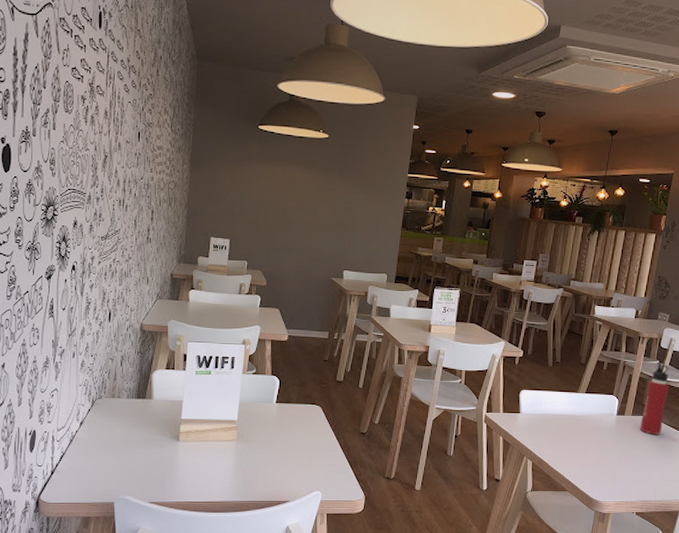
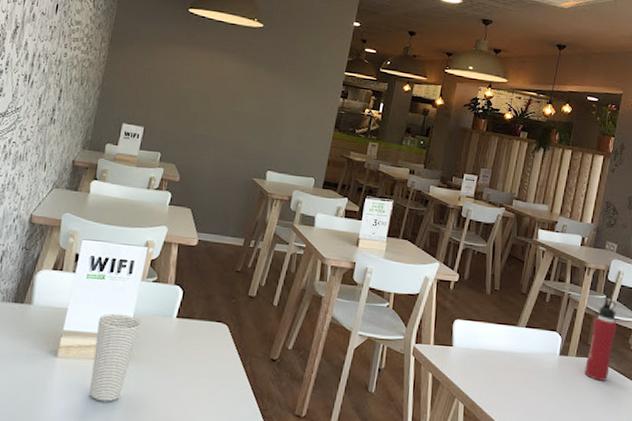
cup: none [209,403,247,475] -> present [89,314,142,402]

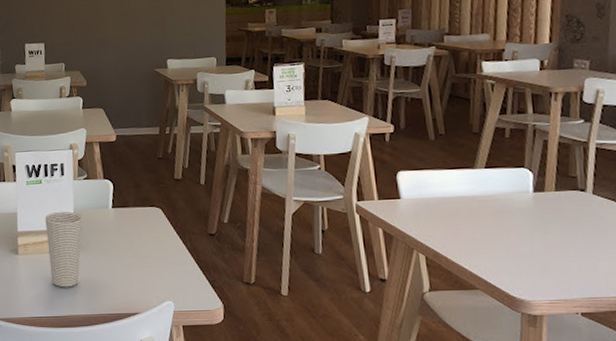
water bottle: present [584,298,617,381] -> none [569,122,605,213]

